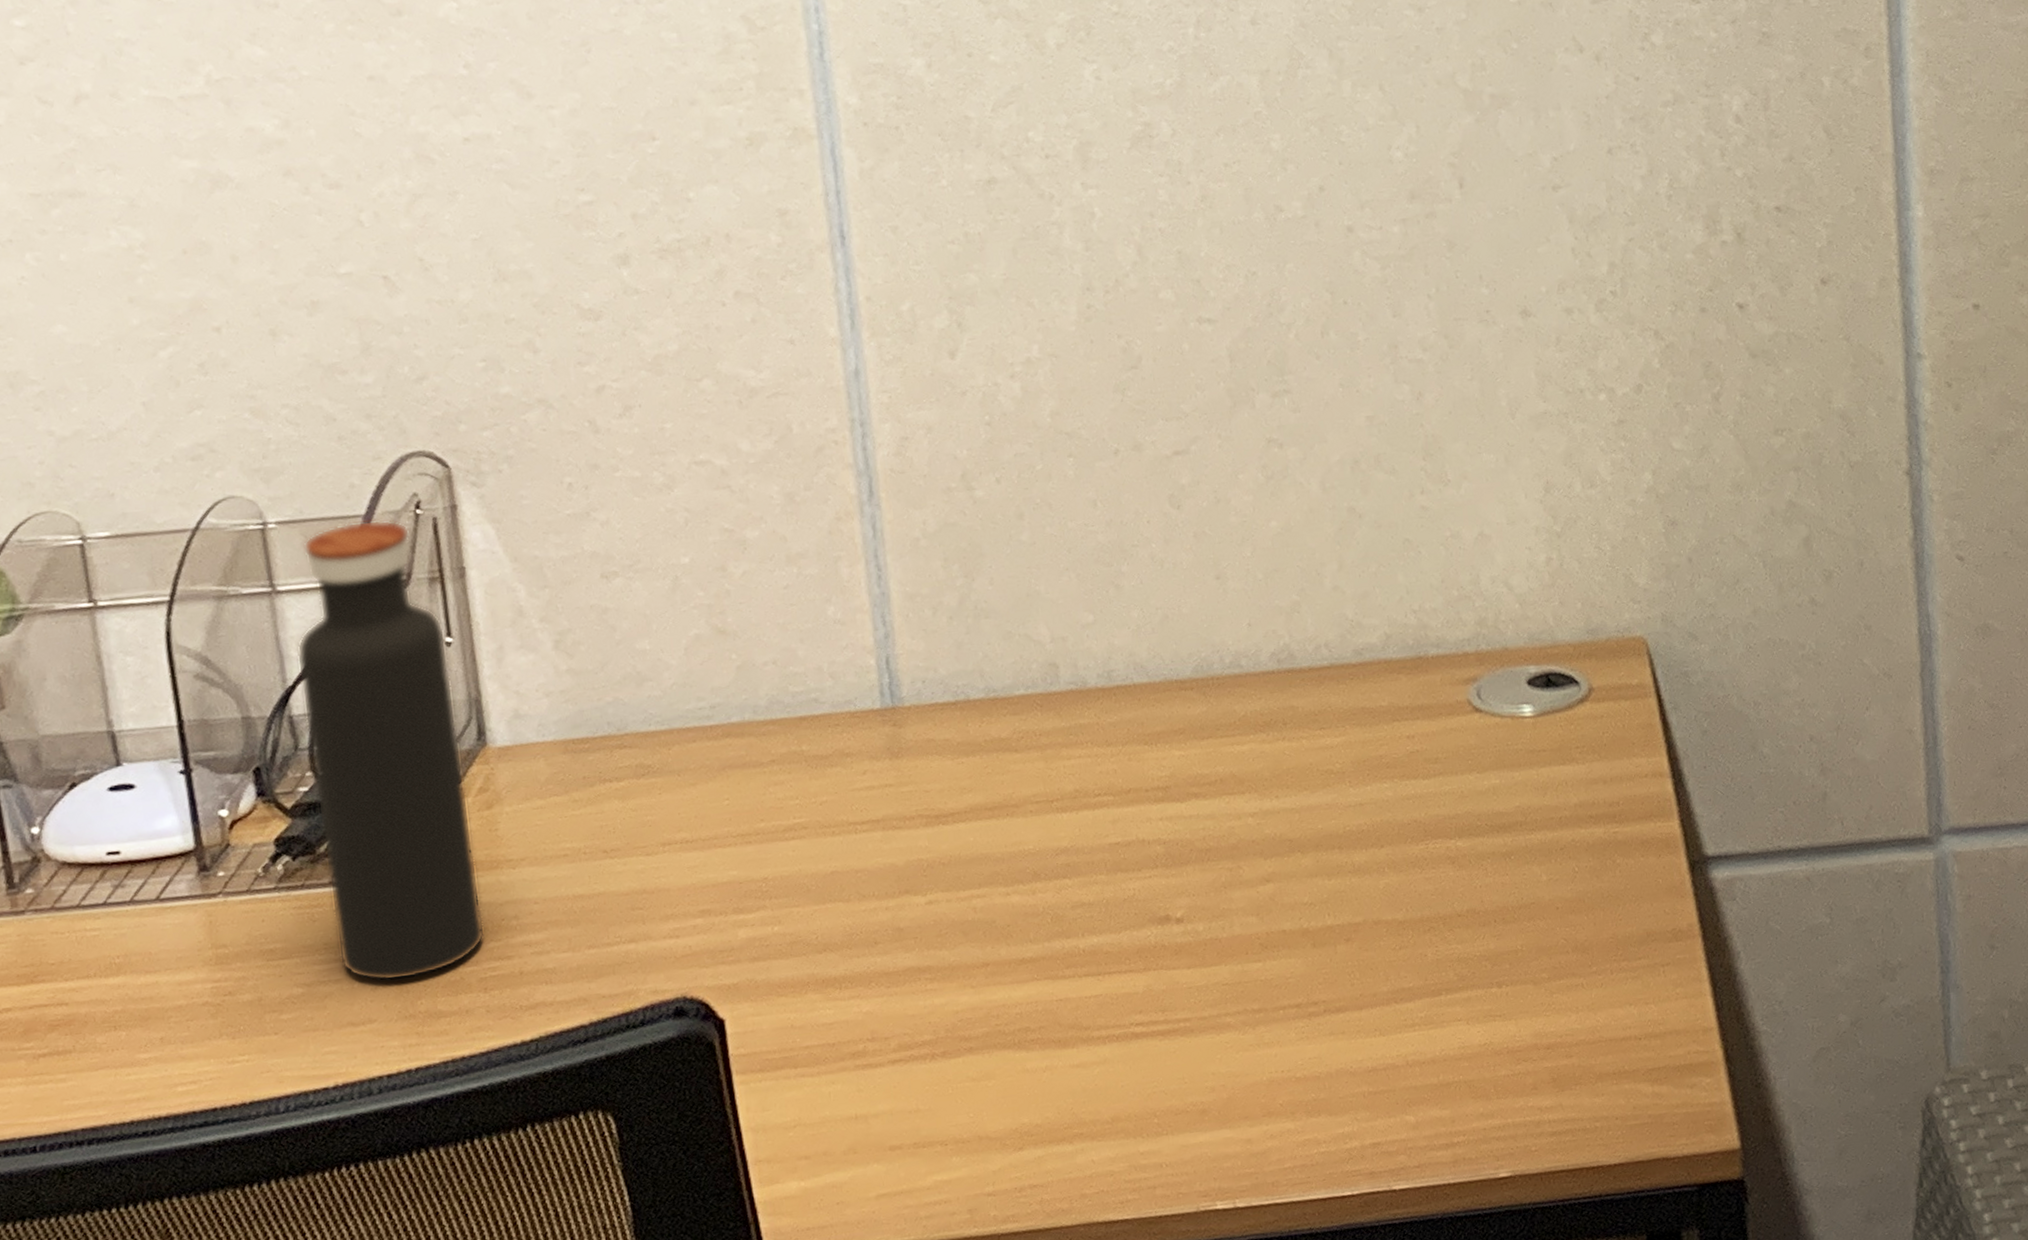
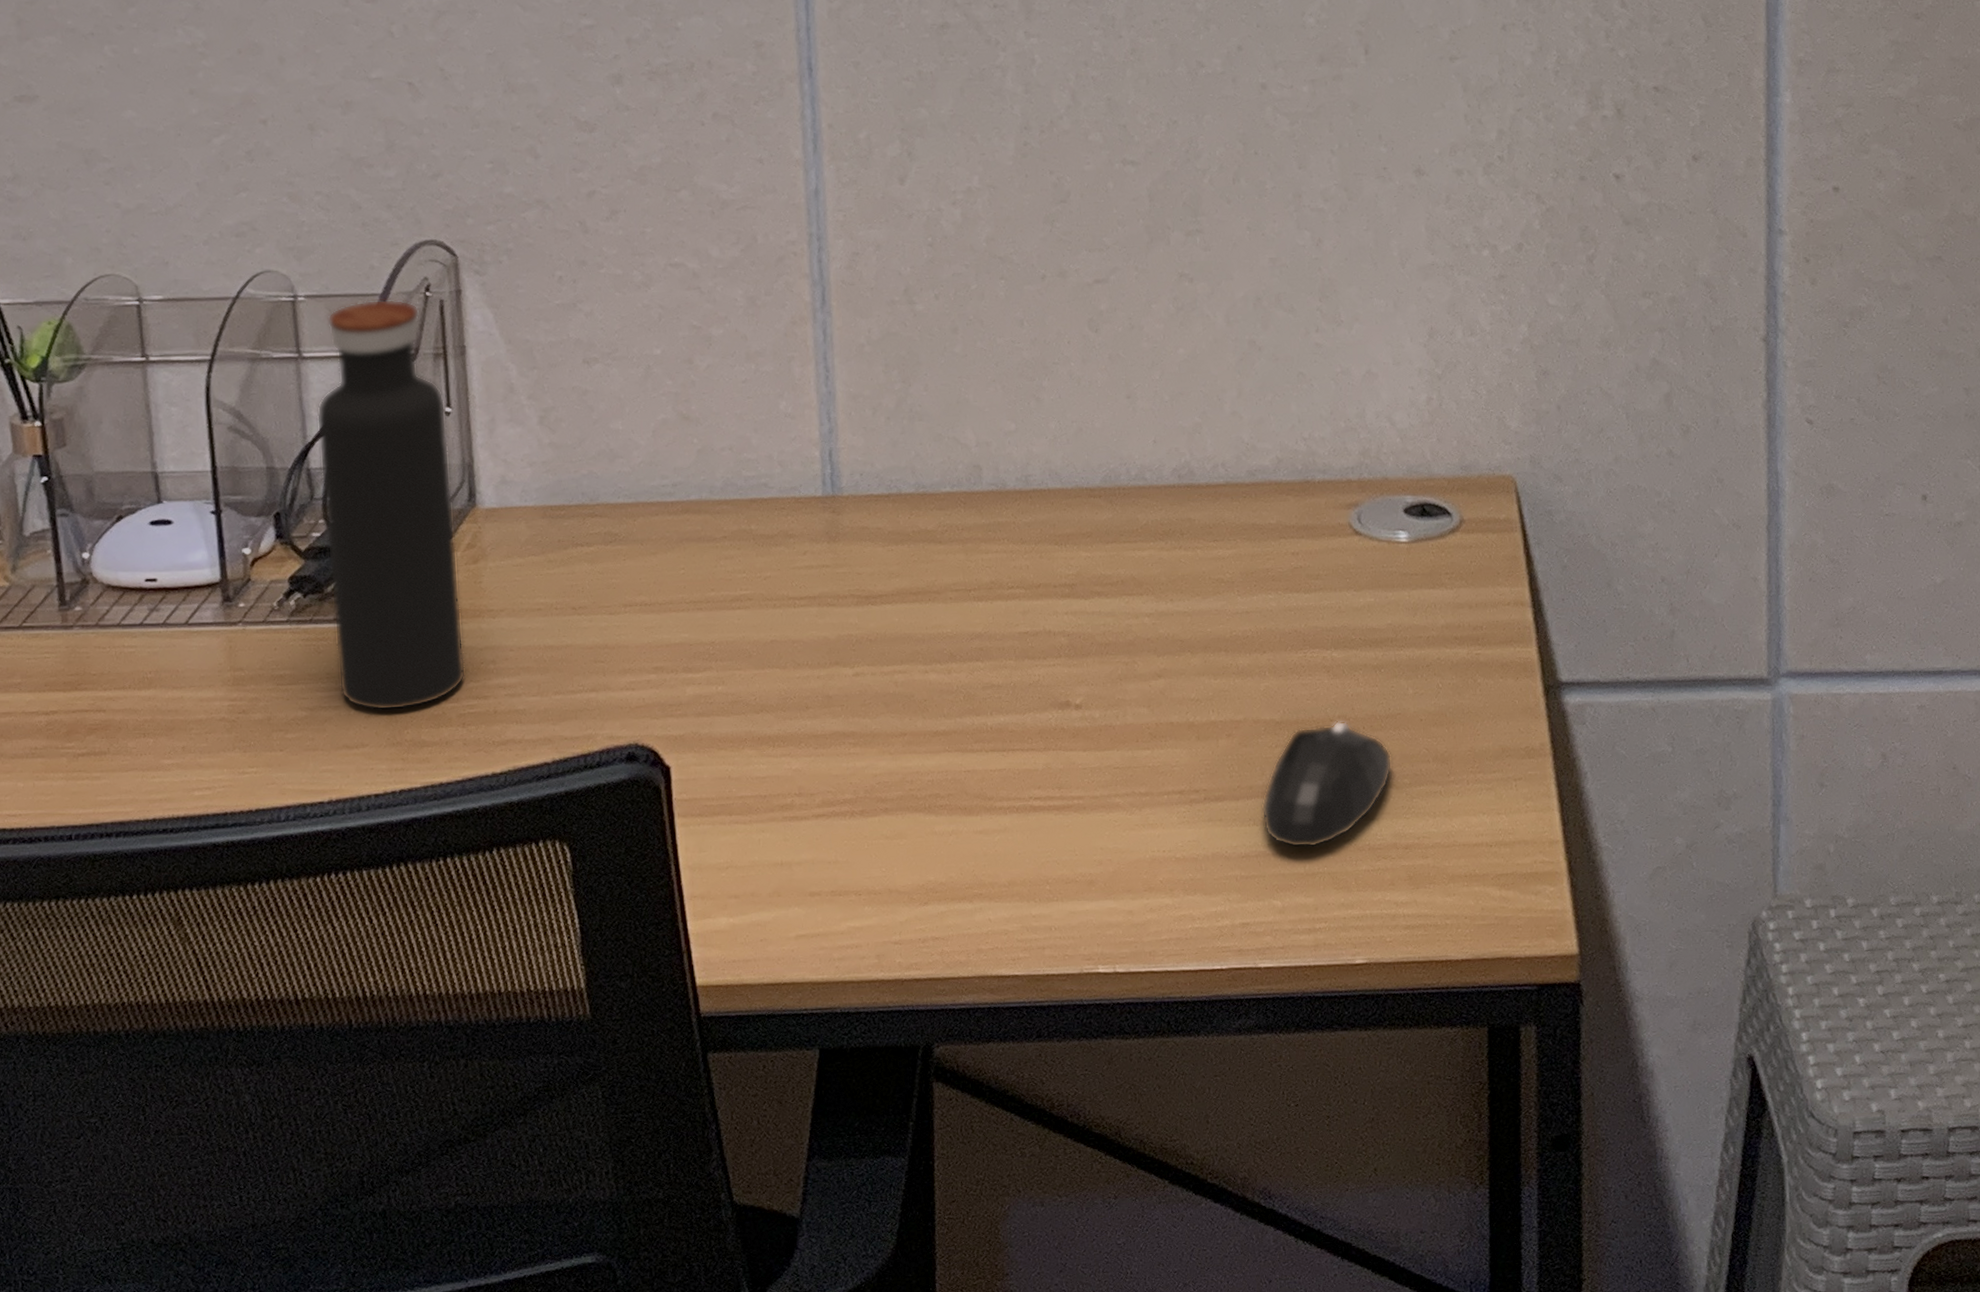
mouse: none [1387,915,1529,1057] -> present [1261,721,1393,848]

